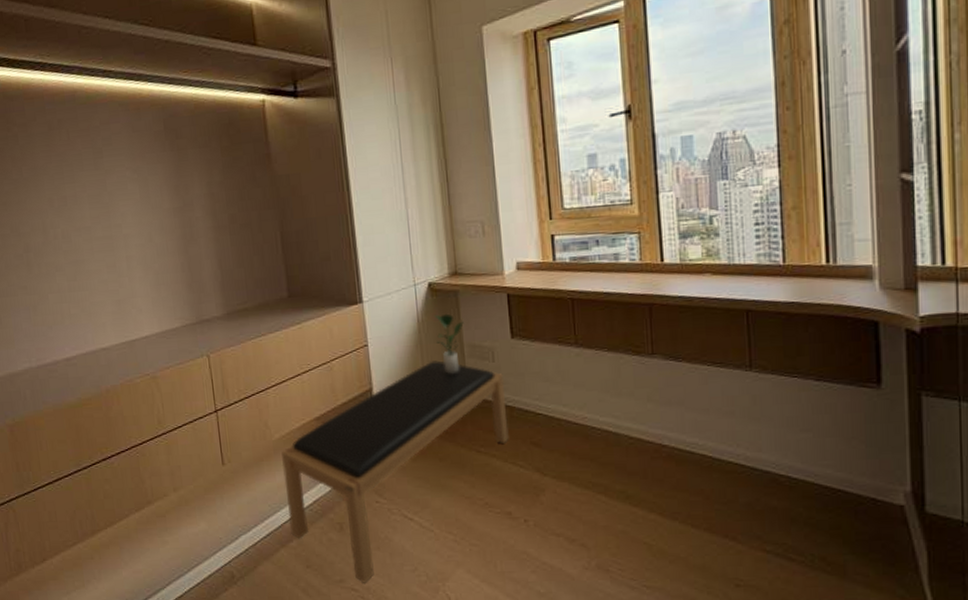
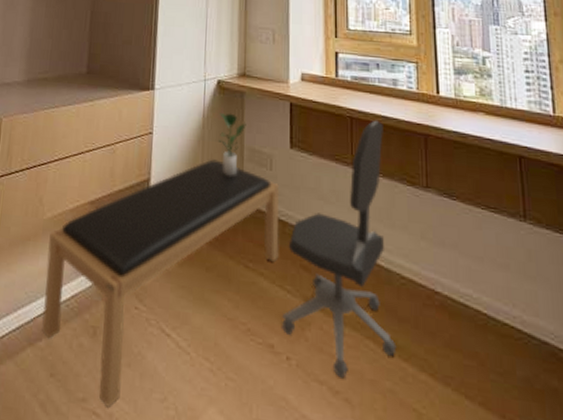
office chair: none [517,297,627,529] -> present [282,120,397,378]

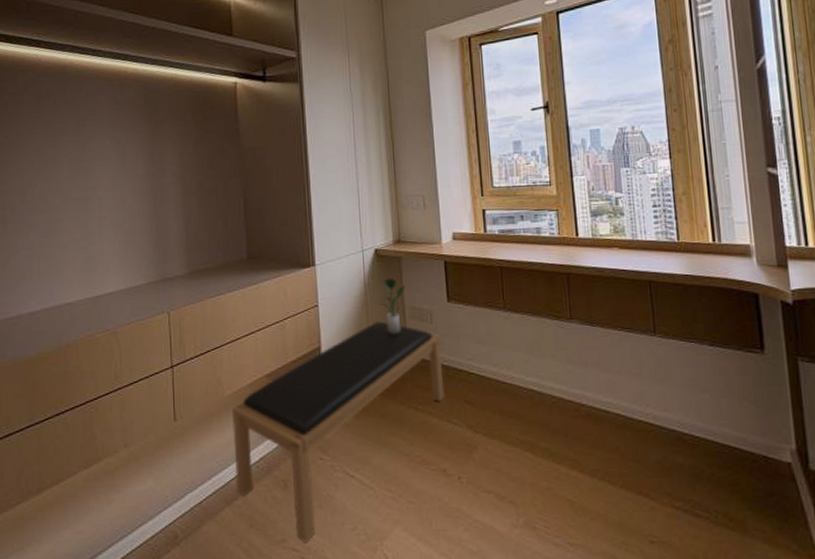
office chair: present [282,120,397,378] -> none [452,266,551,486]

